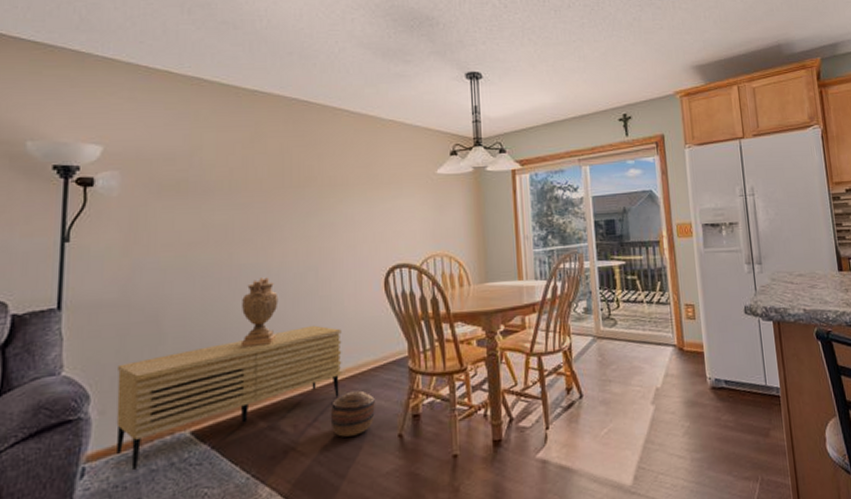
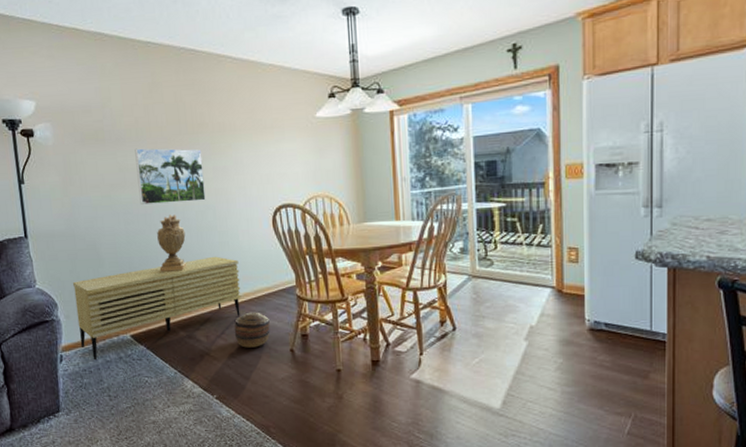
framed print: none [224,202,307,266] -> present [135,148,206,205]

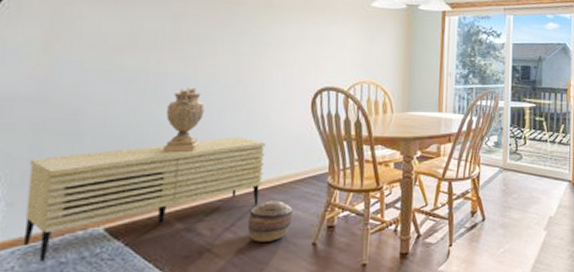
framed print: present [135,148,206,205] -> none [151,10,241,76]

